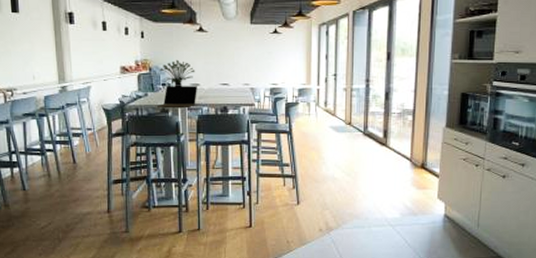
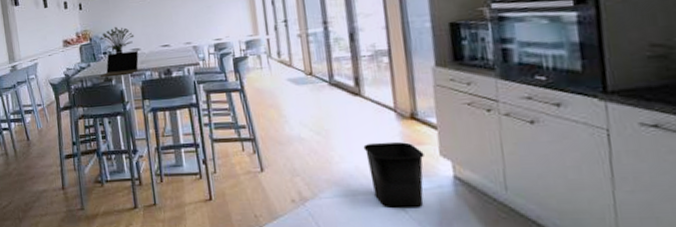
waste bin: none [382,185,426,239] -> present [363,142,424,209]

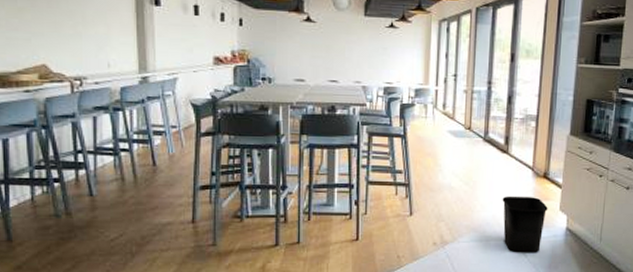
flower arrangement: present [99,26,135,55] -> none [259,51,301,83]
laptop: present [99,51,139,78] -> none [254,81,302,107]

